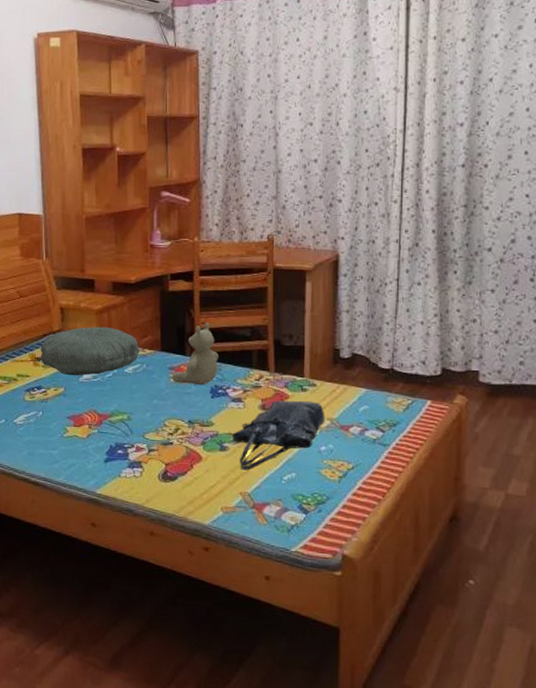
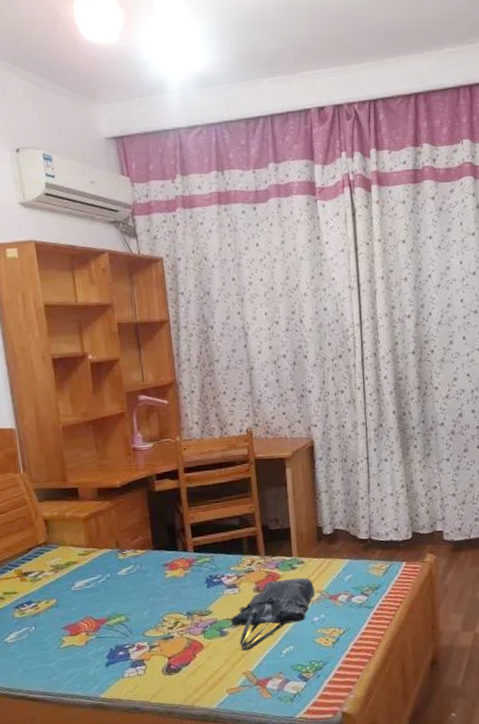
pillow: present [40,326,140,376] -> none [26,533,132,587]
stuffed bear: present [172,322,219,386] -> none [166,517,211,579]

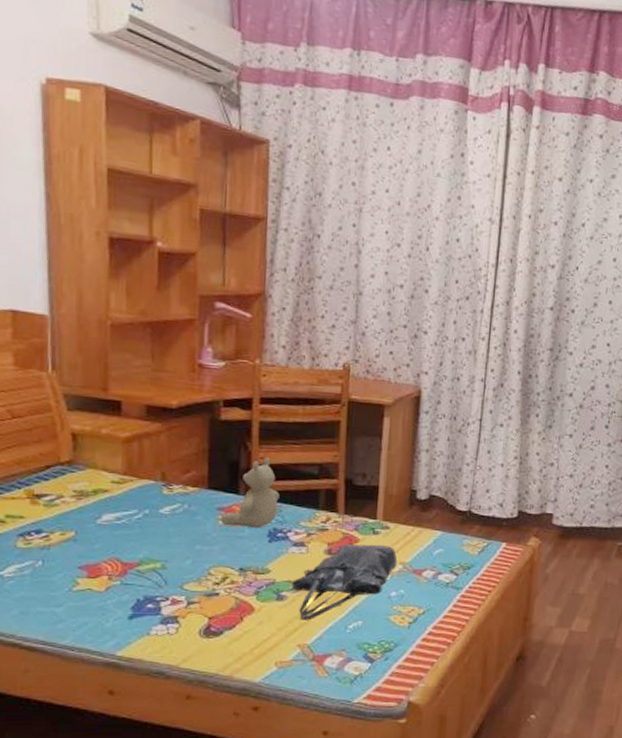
stuffed bear: none [166,517,211,579] -> present [221,457,280,529]

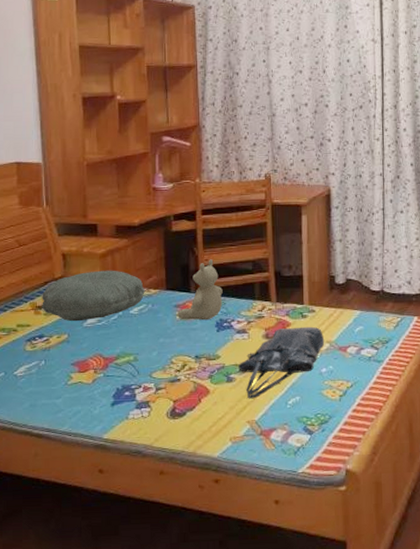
pillow: none [41,458,181,518] -> present [42,270,145,322]

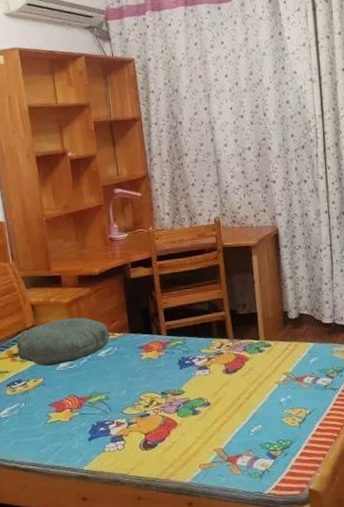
stuffed bear: present [178,259,223,321] -> none [142,302,183,360]
tote bag: present [238,326,325,399] -> none [202,360,282,429]

